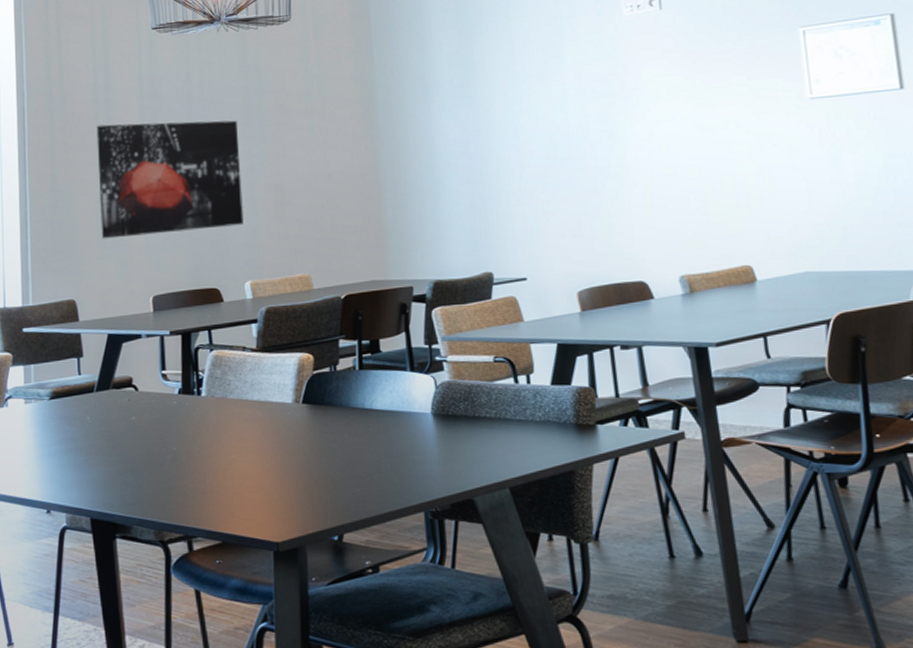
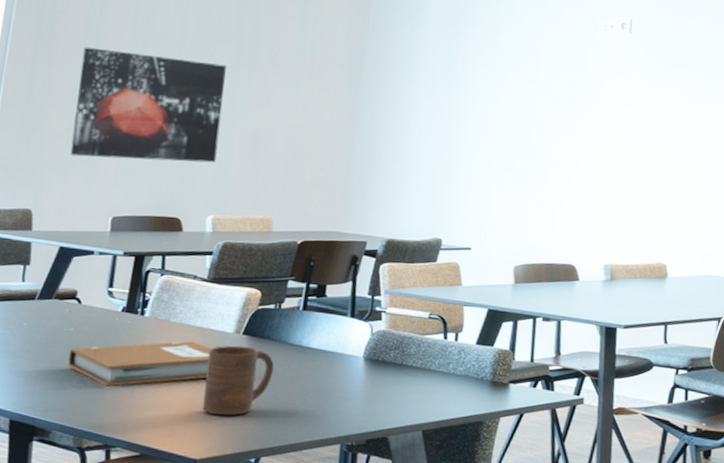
notebook: none [135,417,274,474] -> present [68,341,212,387]
cup: none [271,415,341,493] -> present [203,345,274,416]

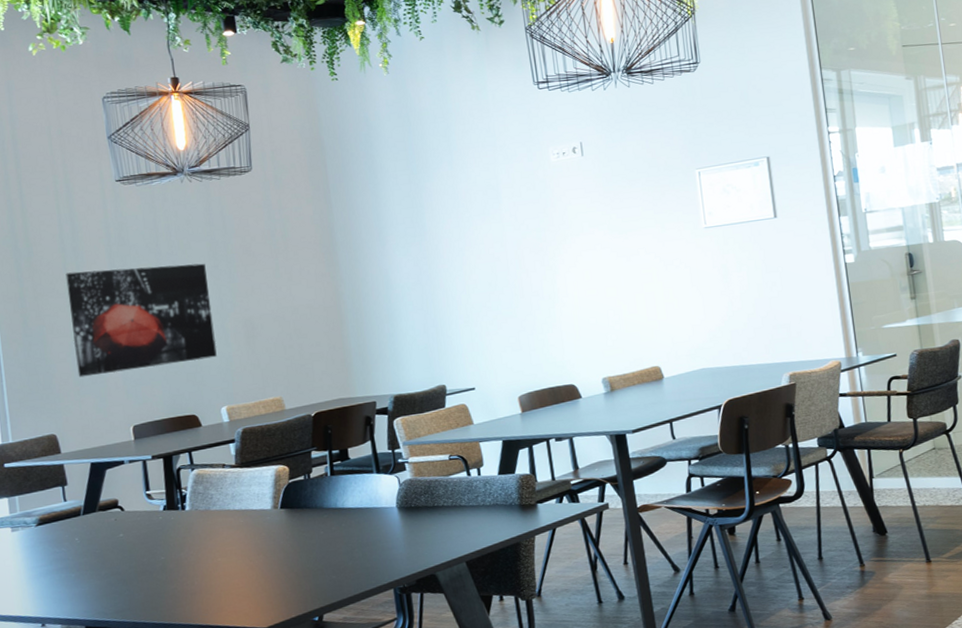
notebook: present [68,341,212,387] -> none [124,524,257,580]
cup: present [203,345,274,416] -> none [252,518,317,586]

